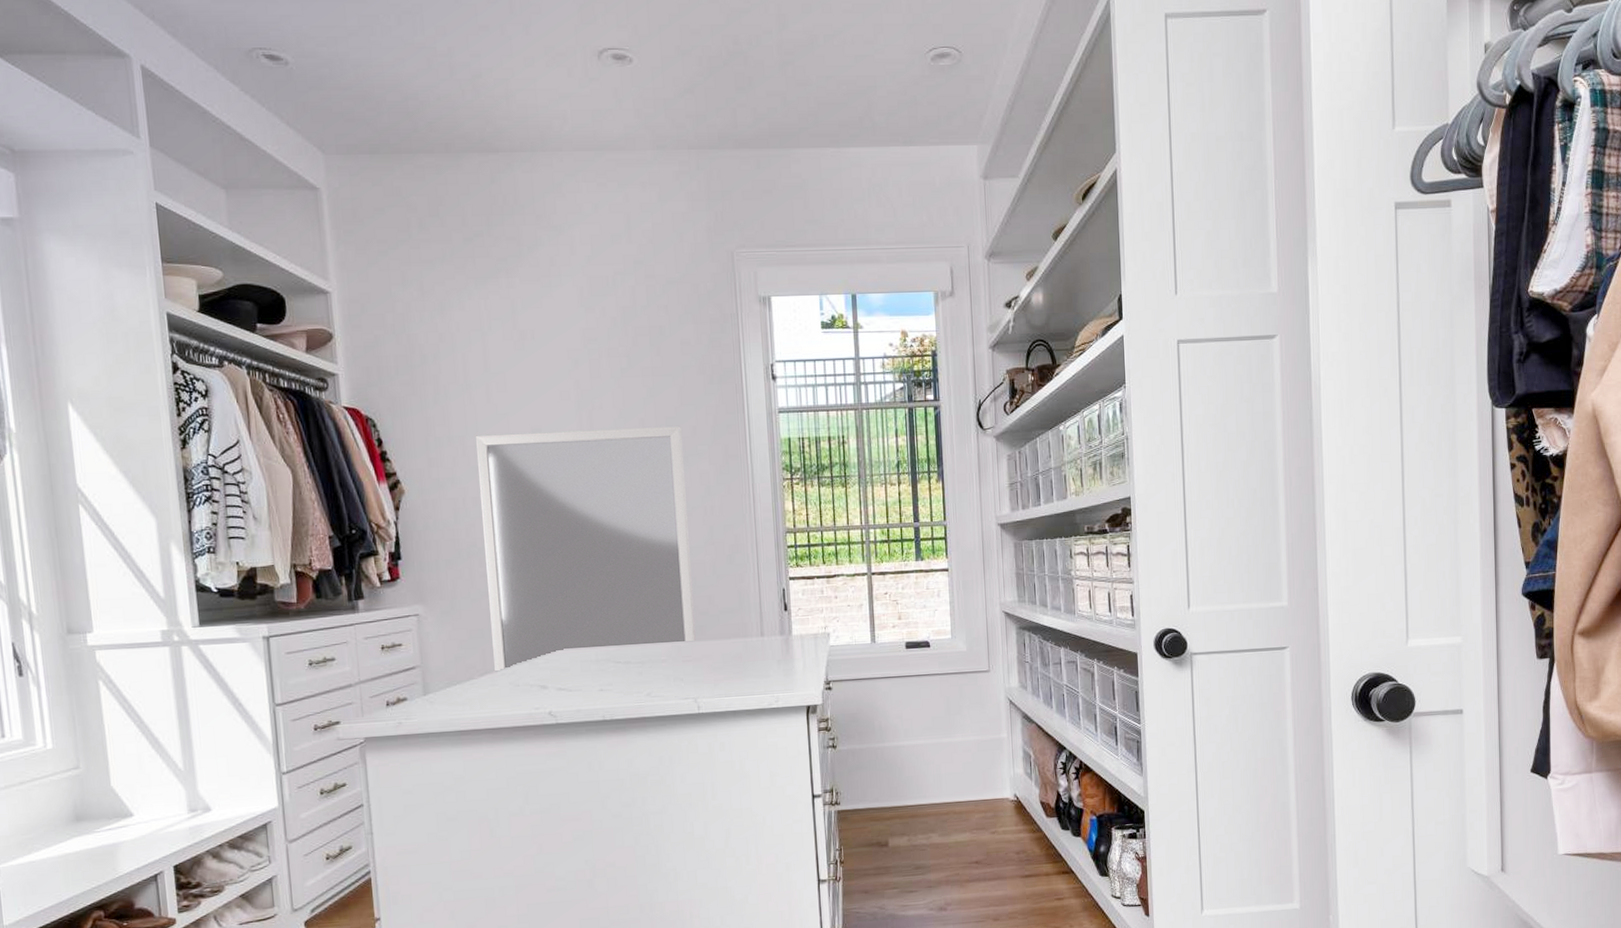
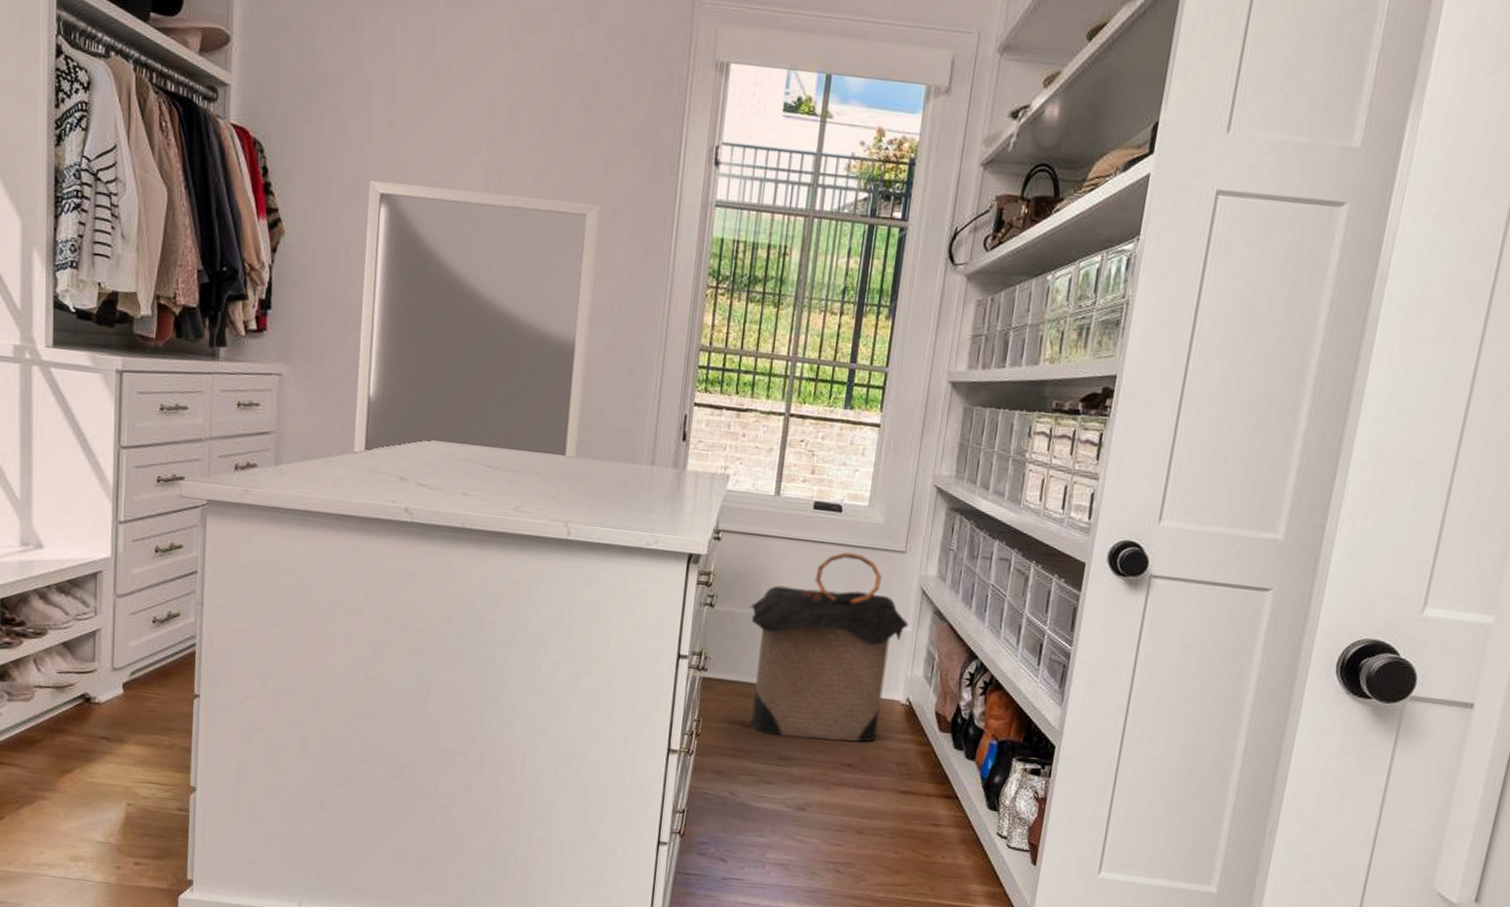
laundry hamper: none [867,679,1004,850] -> present [749,551,909,742]

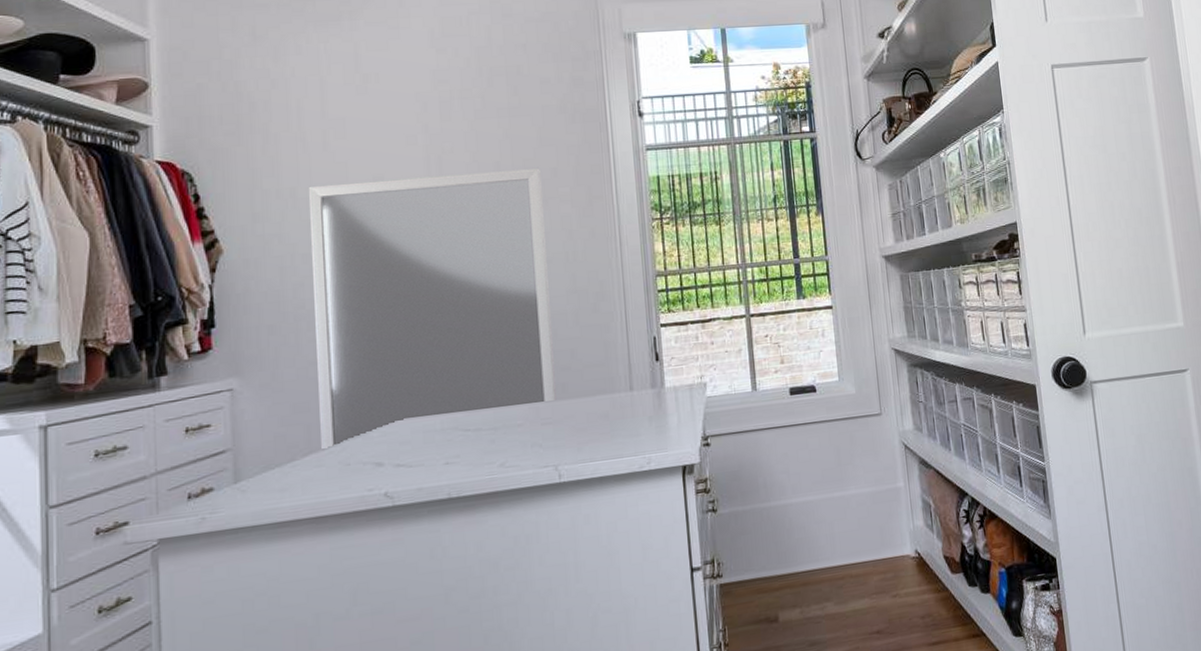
laundry hamper: present [749,551,909,742] -> none [750,426,900,625]

